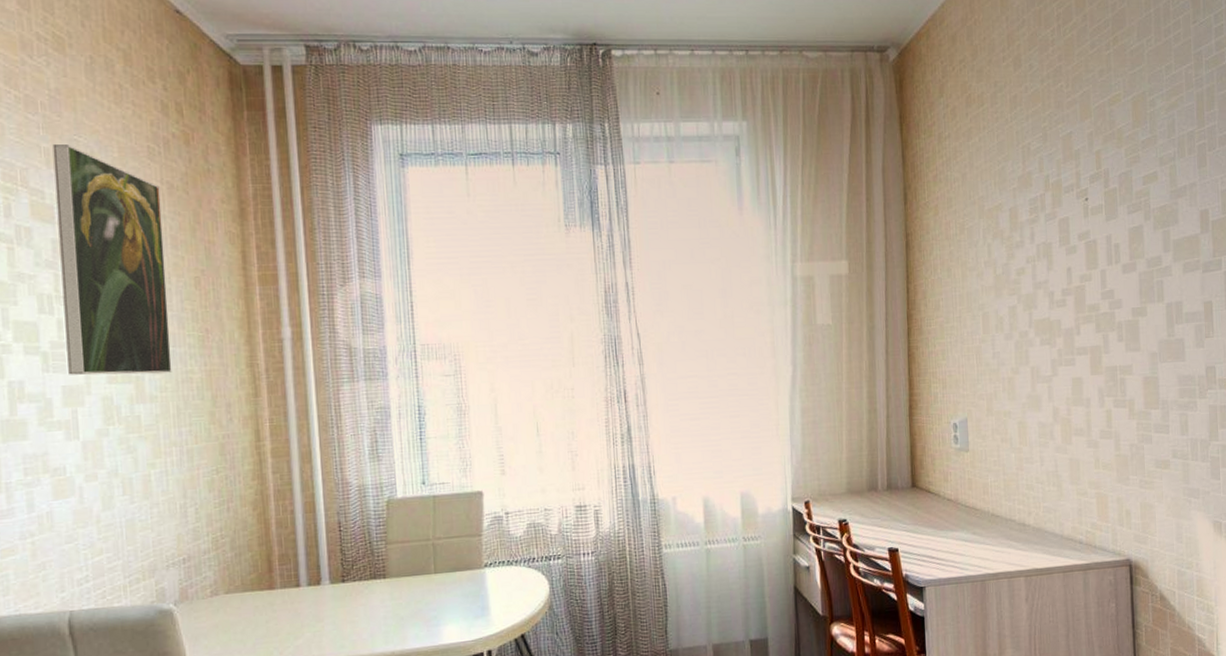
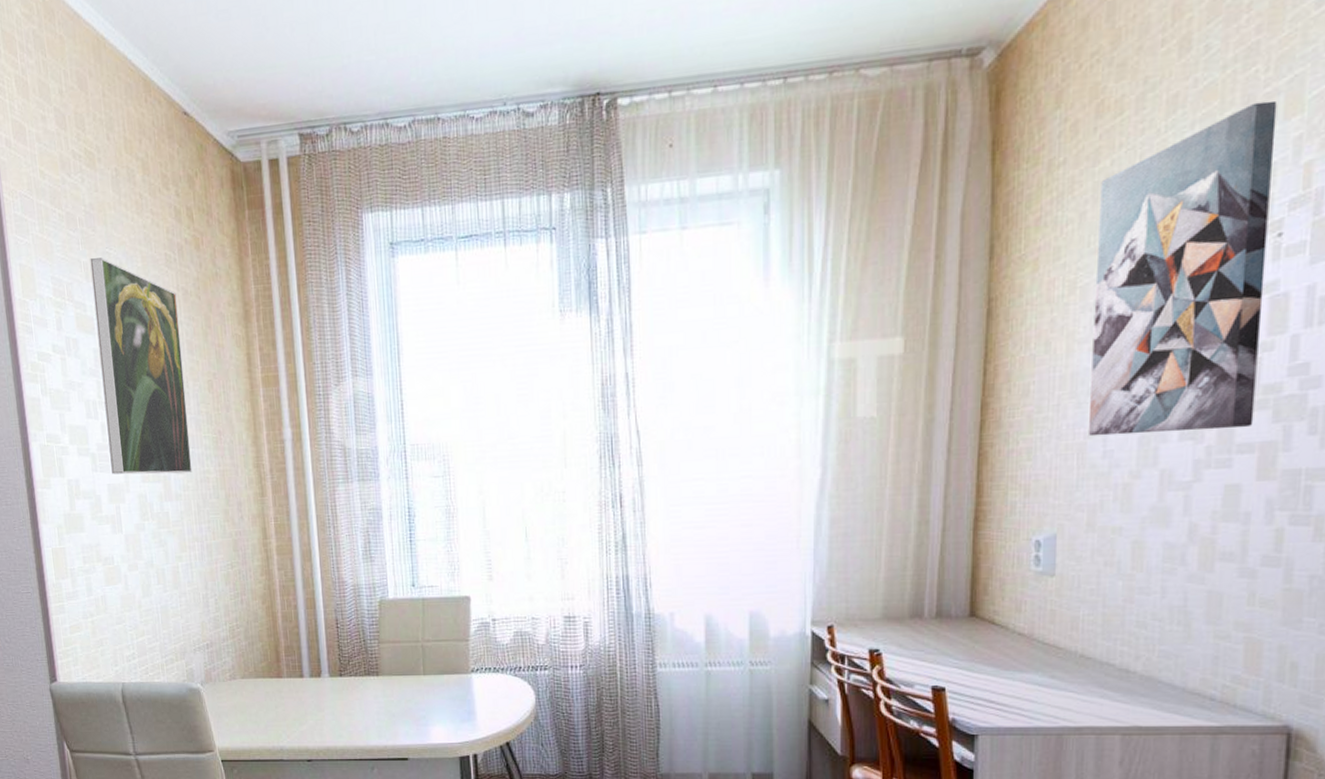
wall art: none [974,107,1085,342] -> present [1087,100,1278,437]

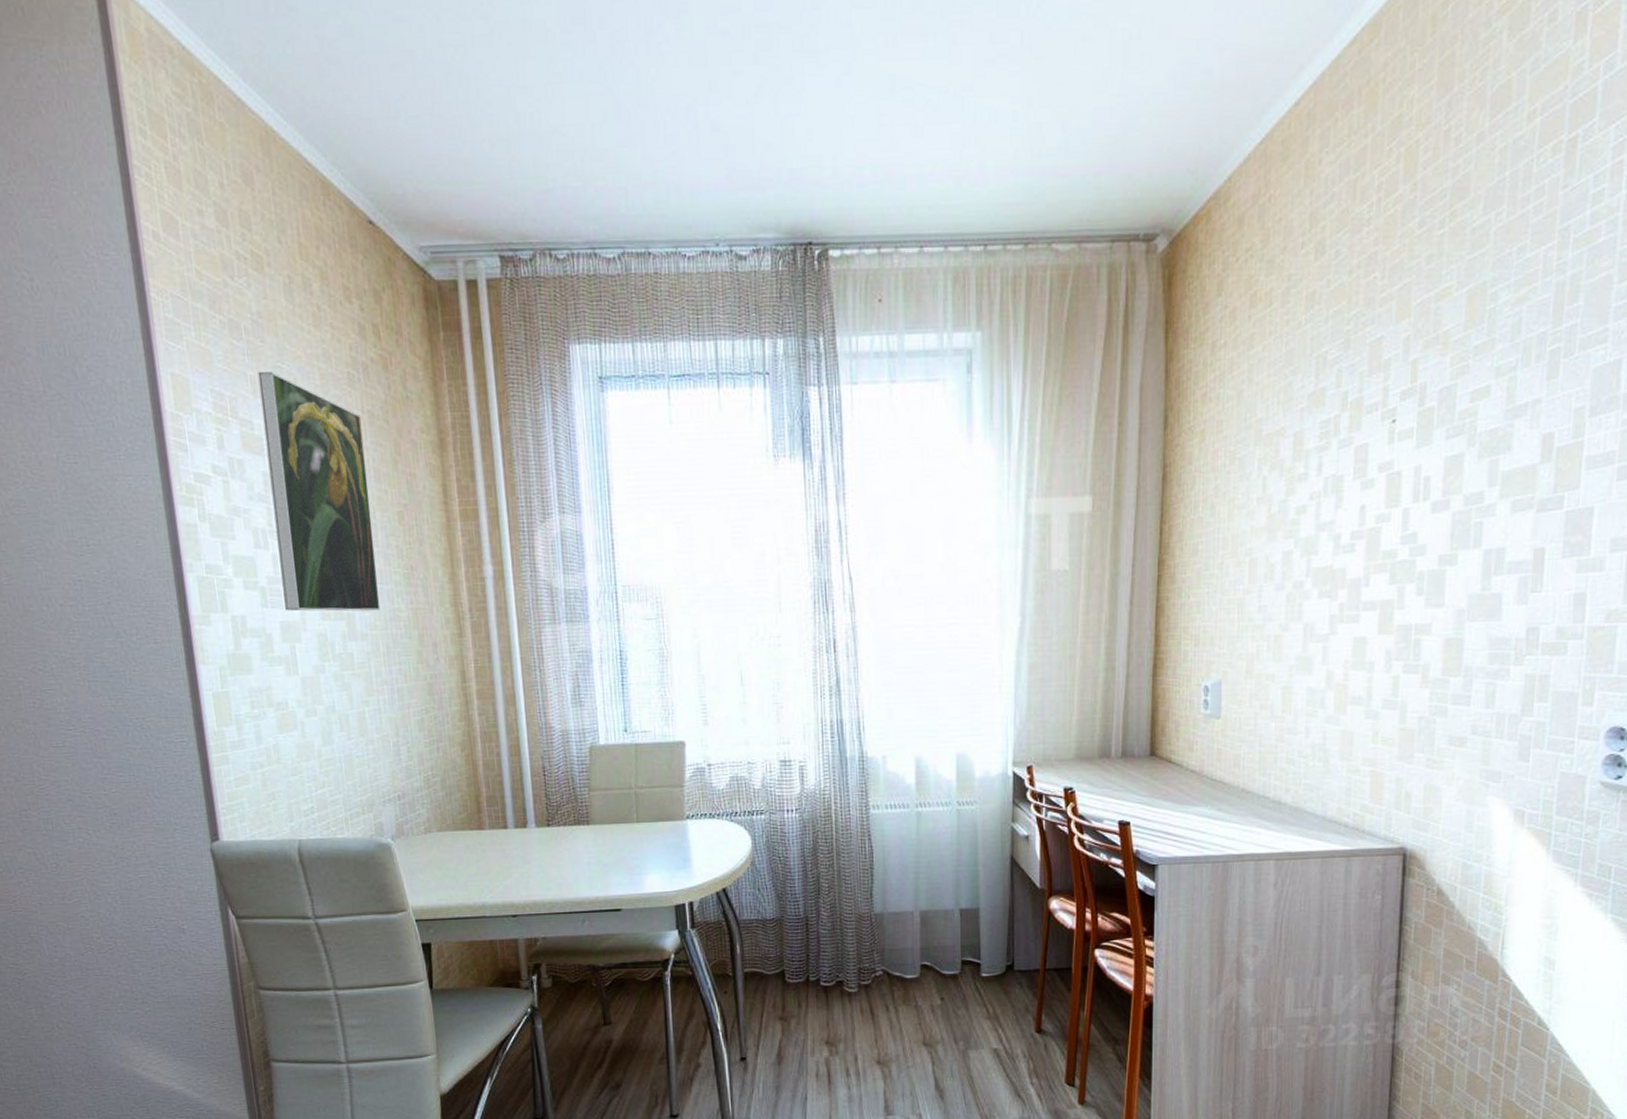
wall art: present [1087,100,1278,437] -> none [1246,304,1391,593]

